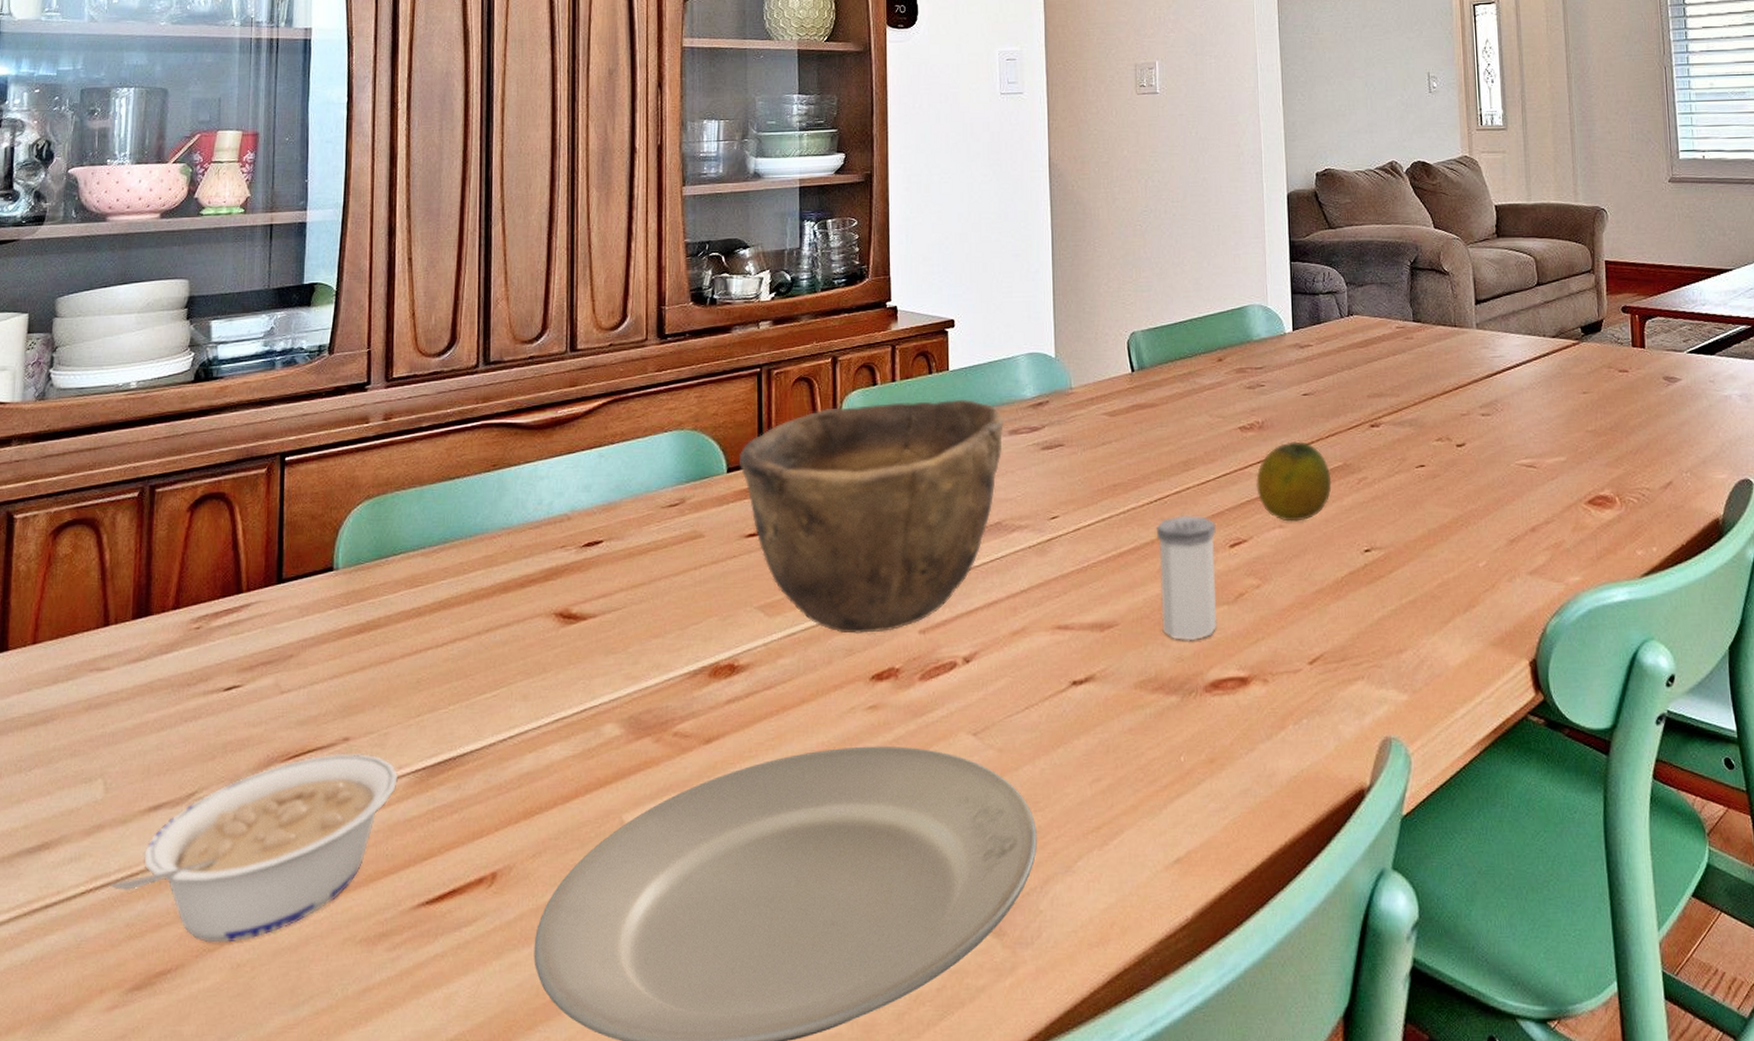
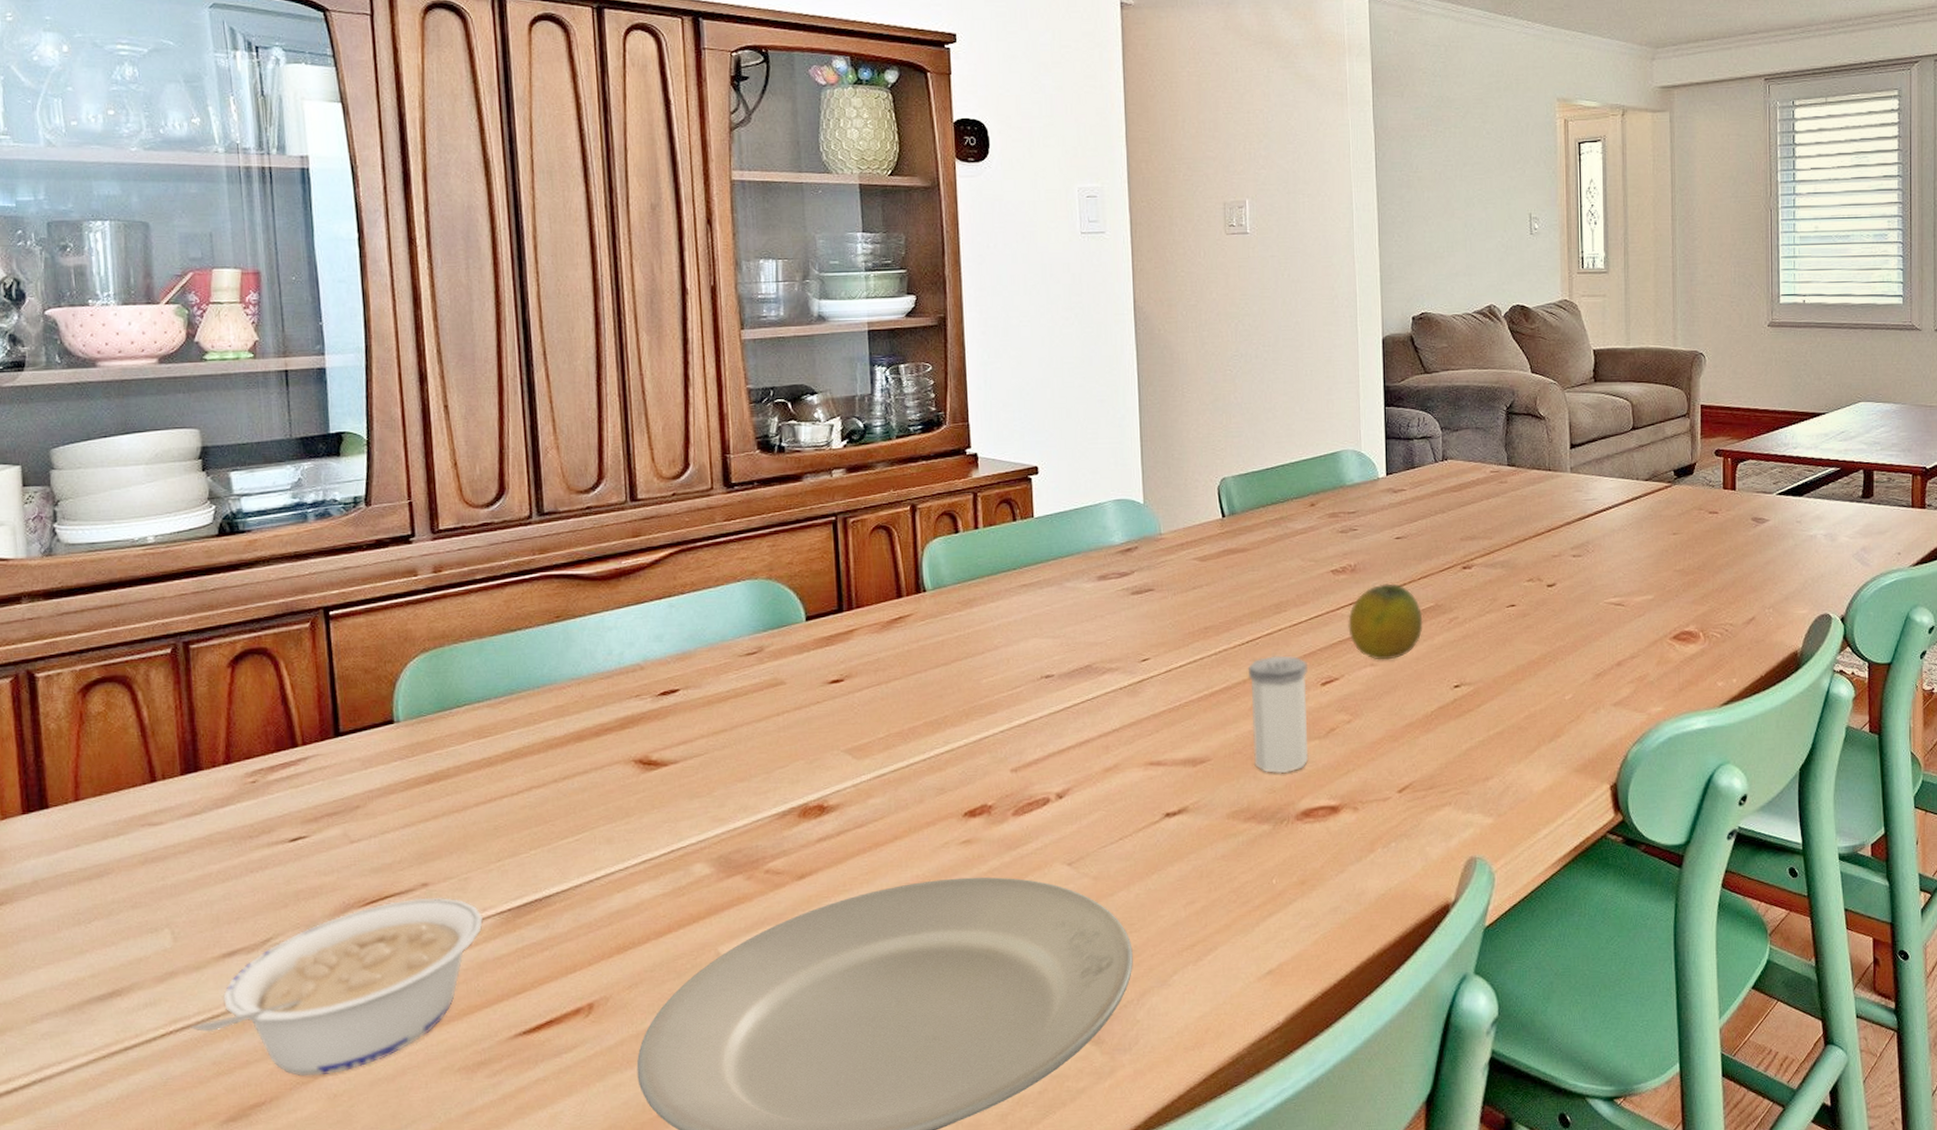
bowl: present [738,399,1005,634] -> none [817,546,1093,774]

